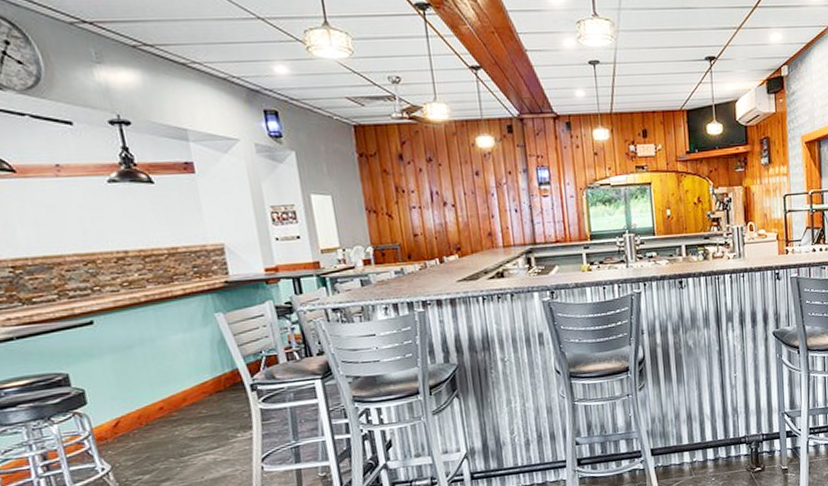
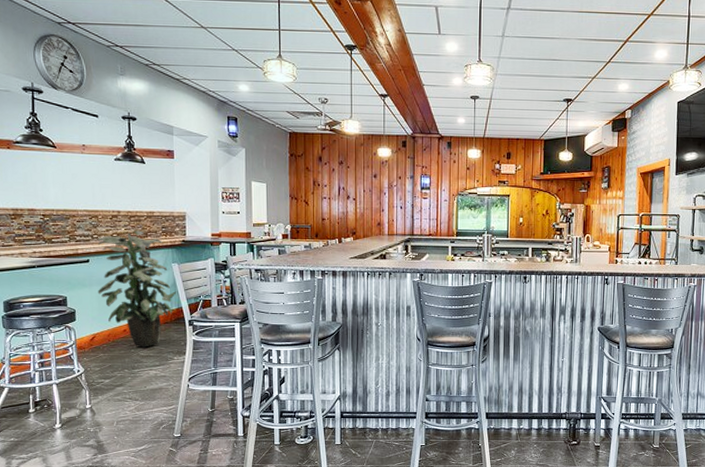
indoor plant: none [100,274,228,428] -> present [97,230,177,348]

